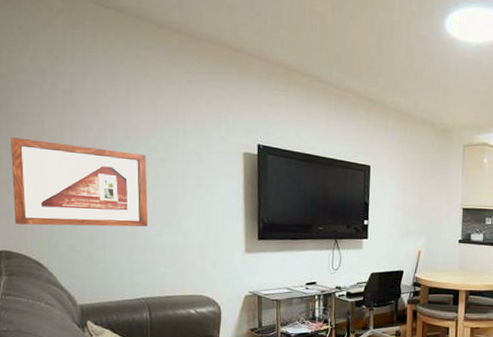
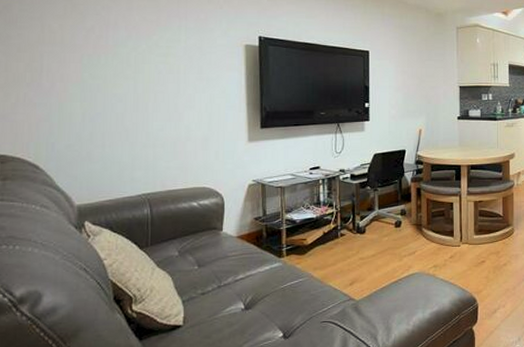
picture frame: present [11,137,149,227] -> none [9,42,150,127]

